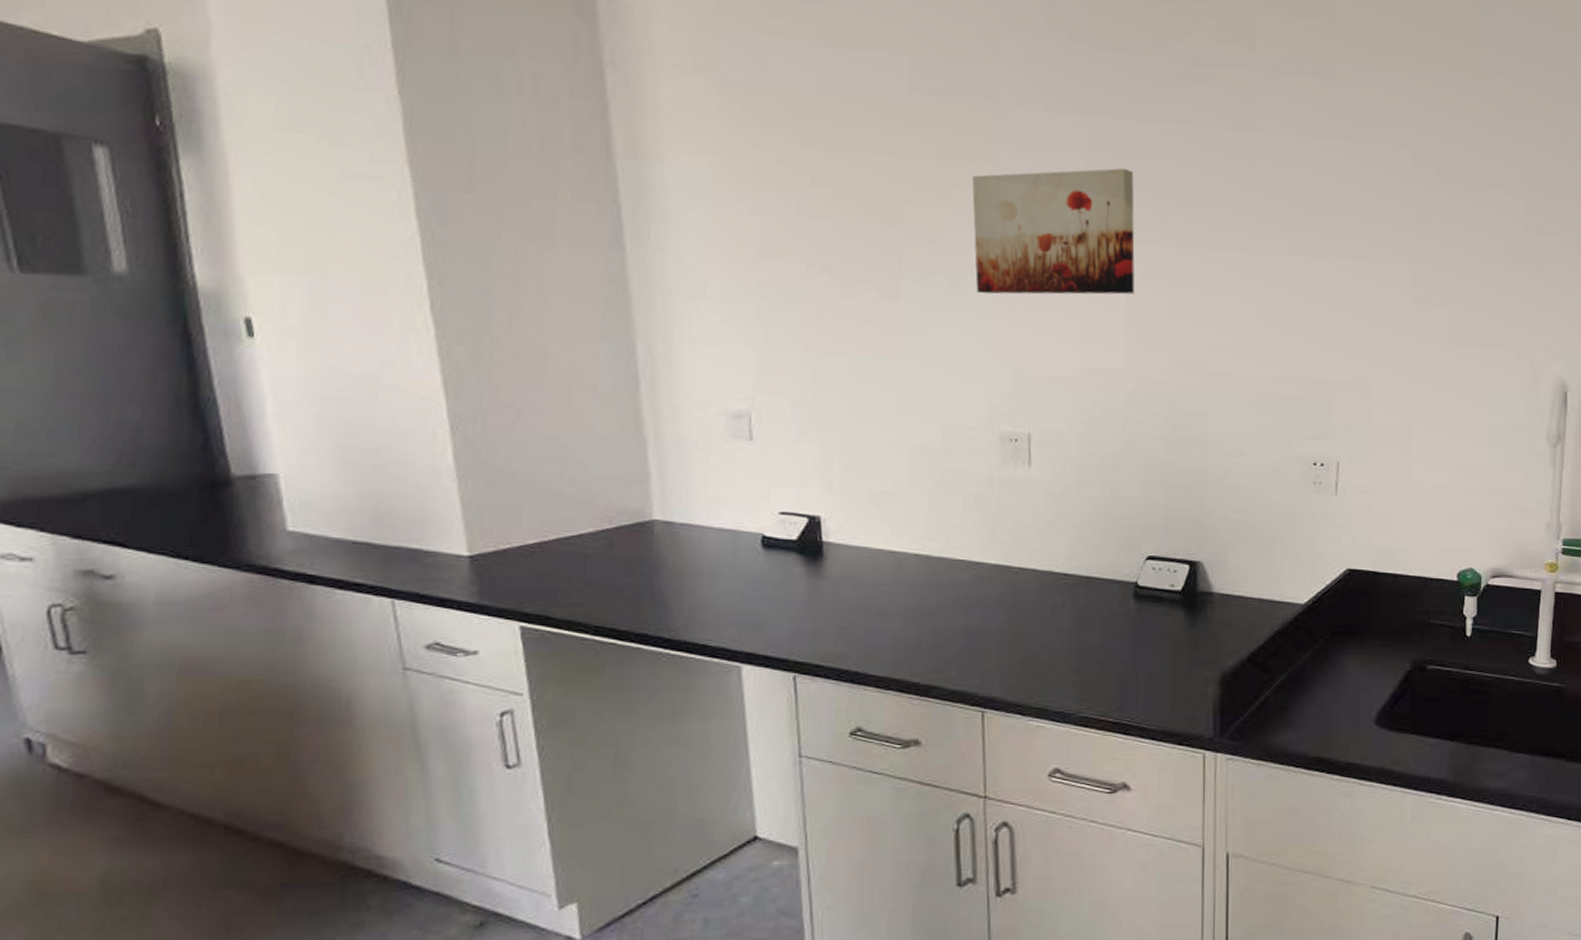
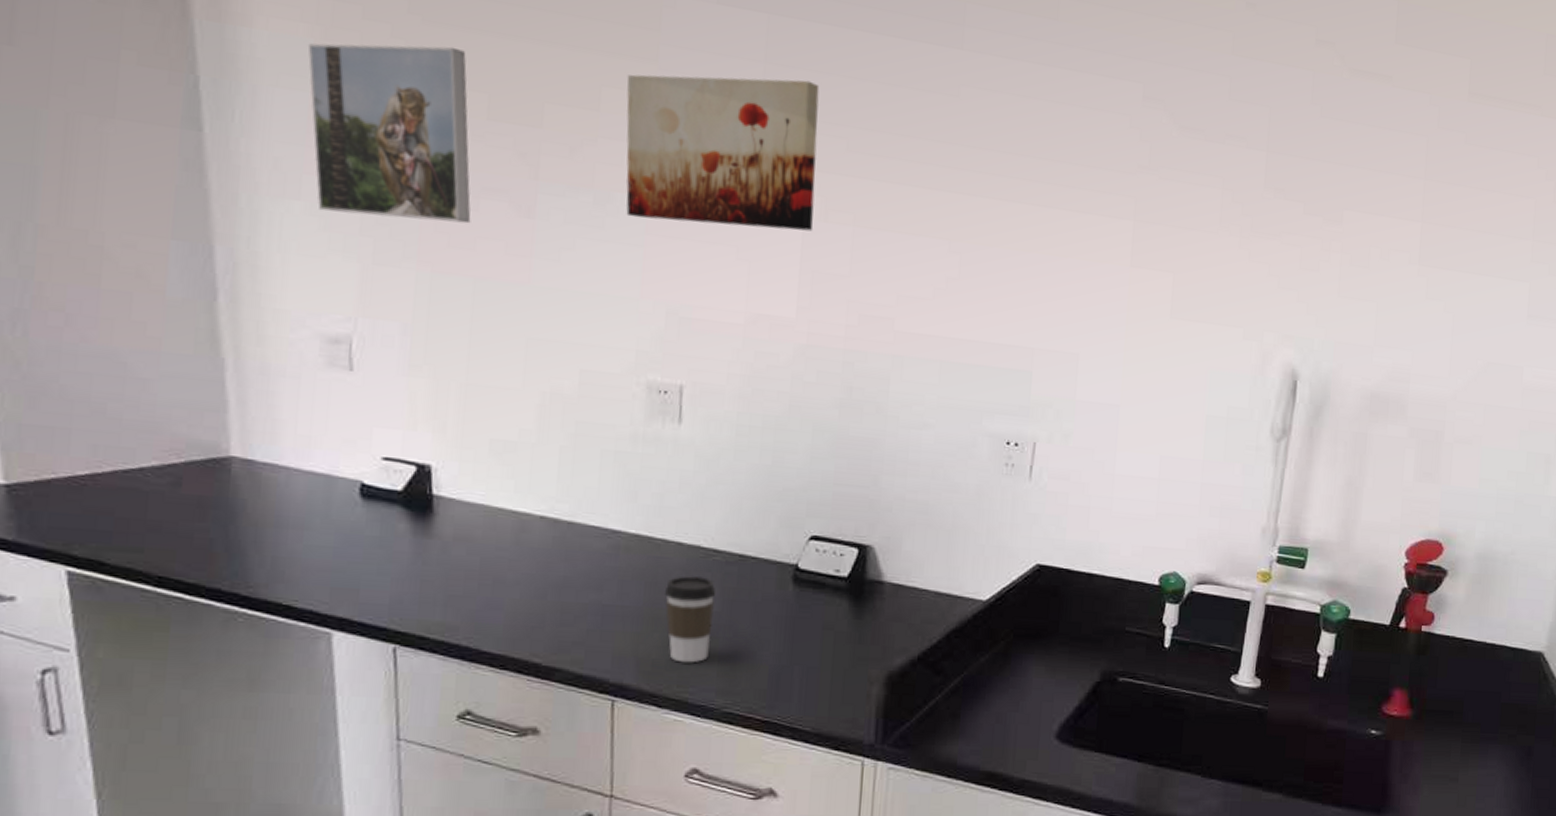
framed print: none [708,165,847,310] -> present [308,43,471,224]
coffee cup: none [1024,598,1068,675] -> present [665,576,717,663]

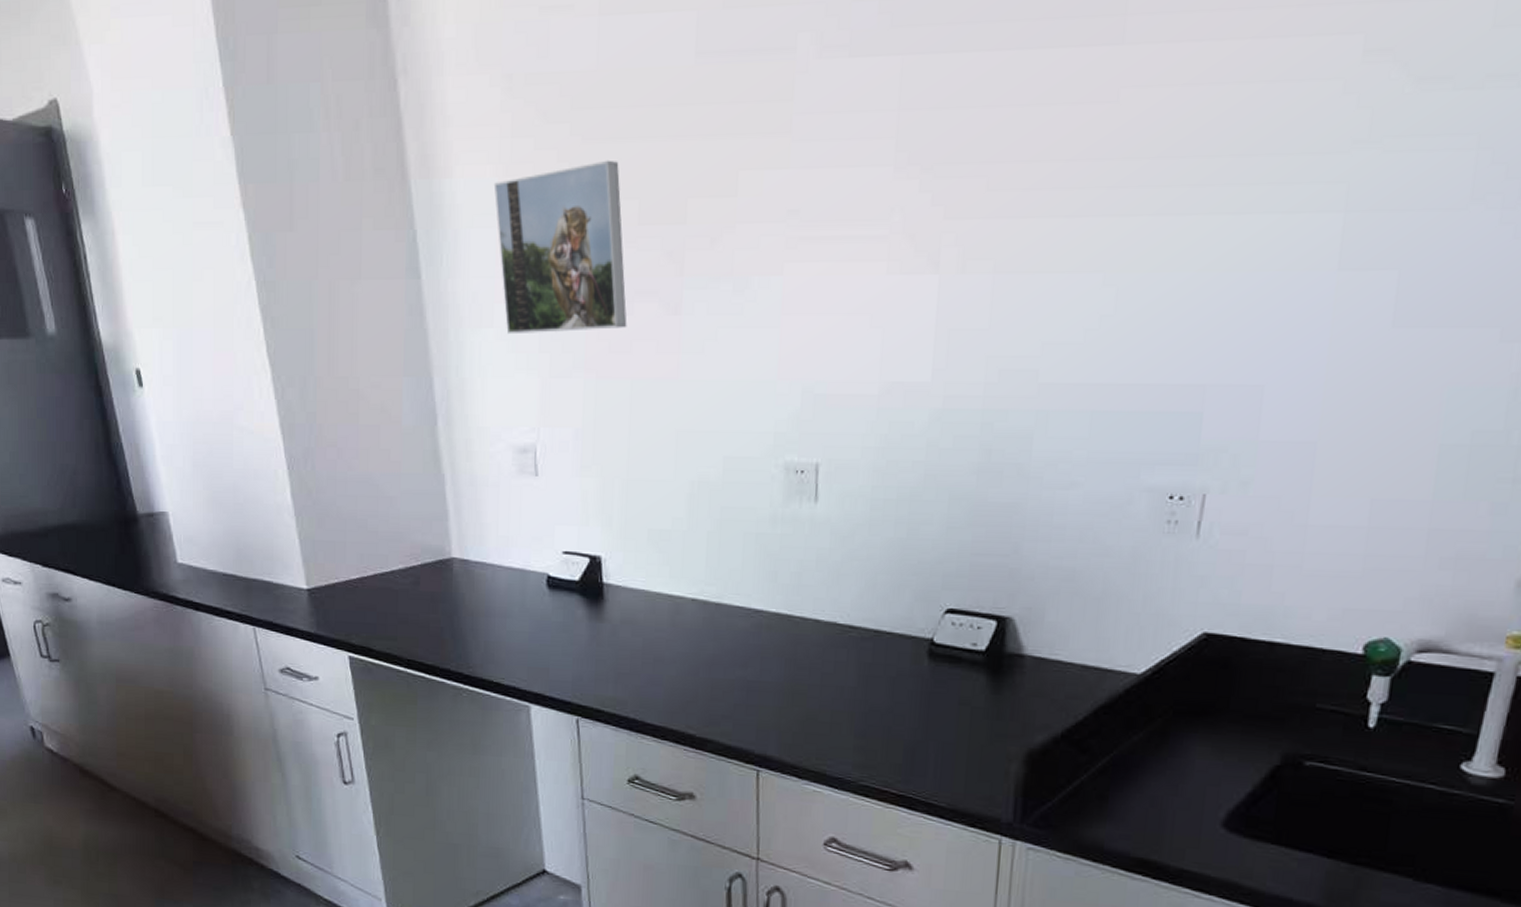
wall art: present [626,74,820,232] -> none [762,120,957,299]
coffee cup: present [665,576,717,663] -> none [804,652,853,737]

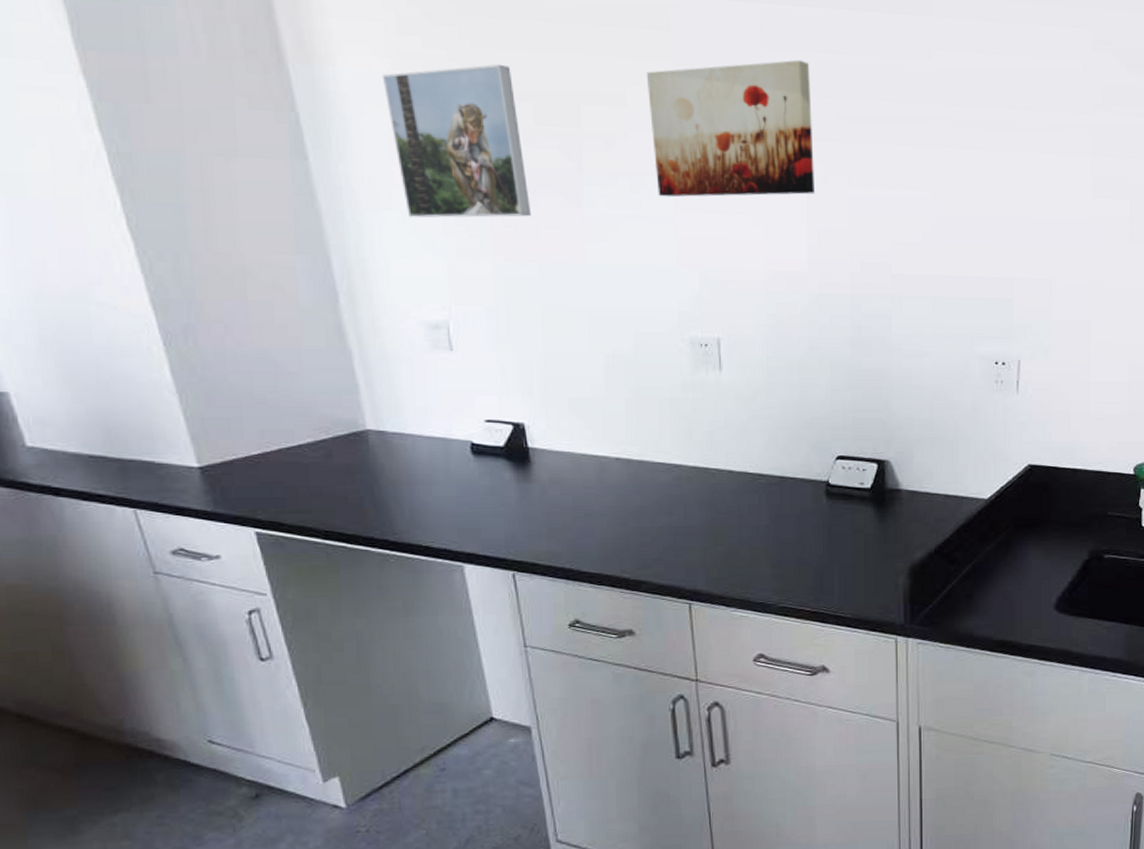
wall art: none [762,120,957,299] -> present [646,59,816,197]

